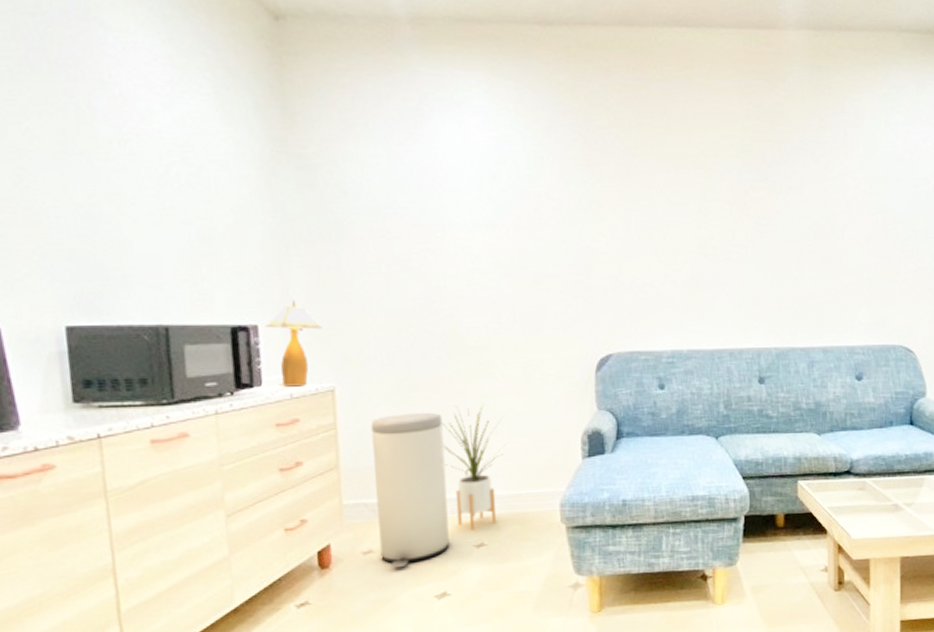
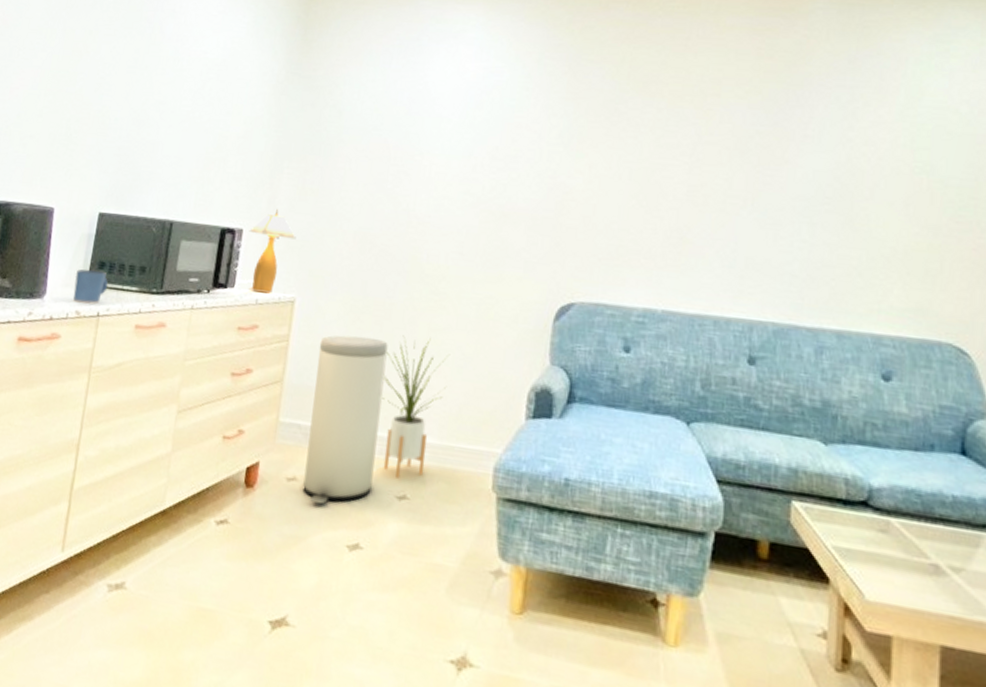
mug: none [54,389,102,427] -> present [72,269,108,305]

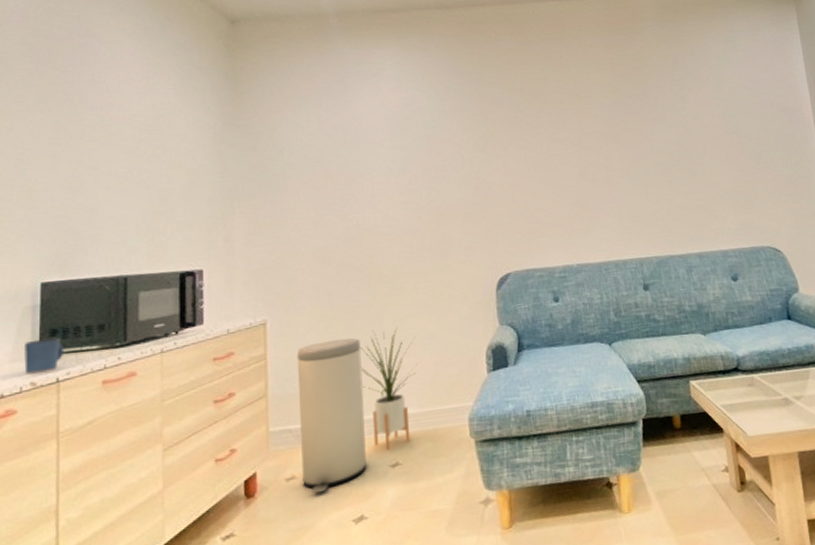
table lamp: present [248,208,296,294] -> none [209,245,258,324]

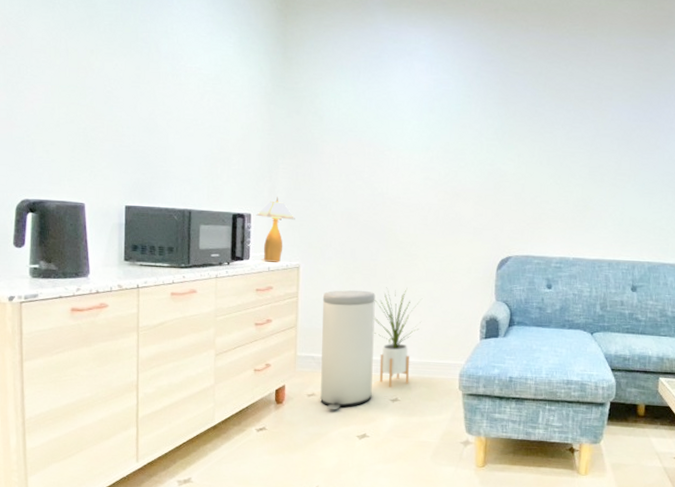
mug: present [23,337,63,374] -> none [112,251,142,279]
table lamp: none [209,245,258,324] -> present [256,196,295,263]

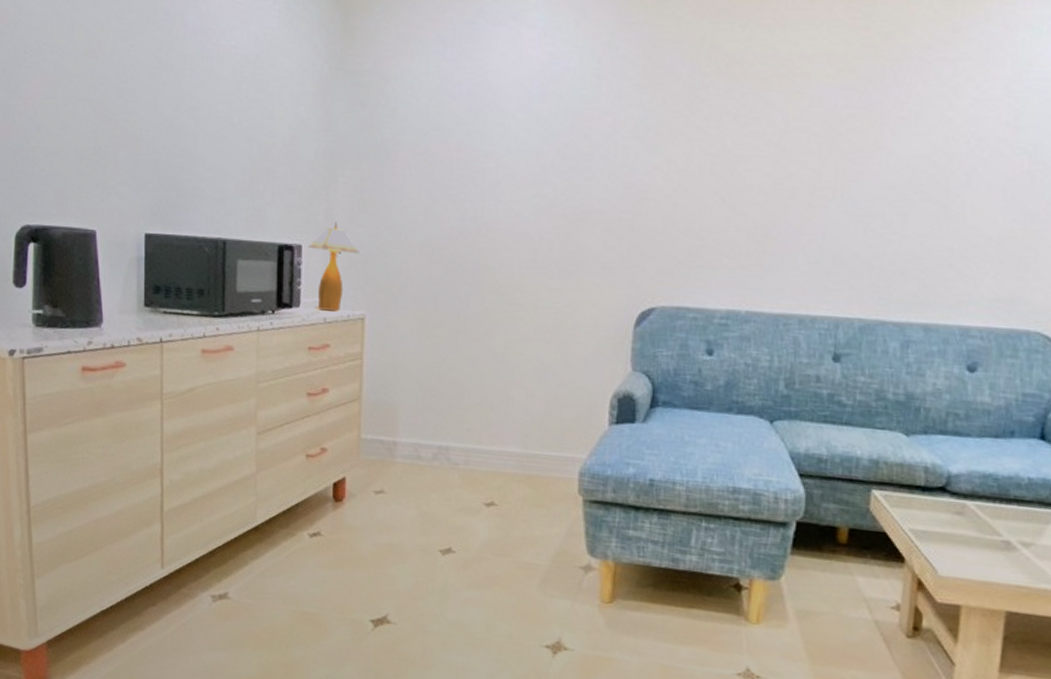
pedal bin: present [320,290,375,410] -> none [391,350,465,514]
house plant: present [373,287,421,387] -> none [462,348,527,487]

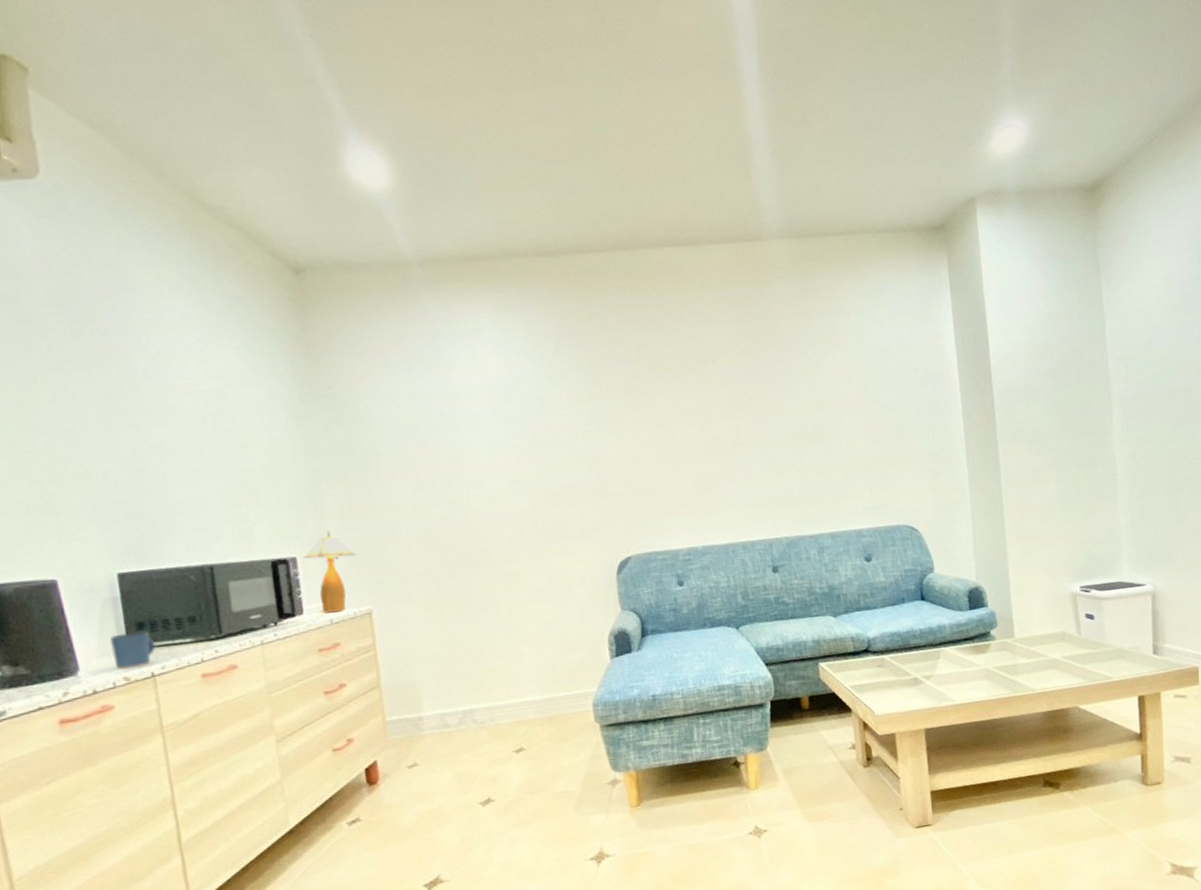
mug: none [130,294,166,331] -> present [109,631,155,669]

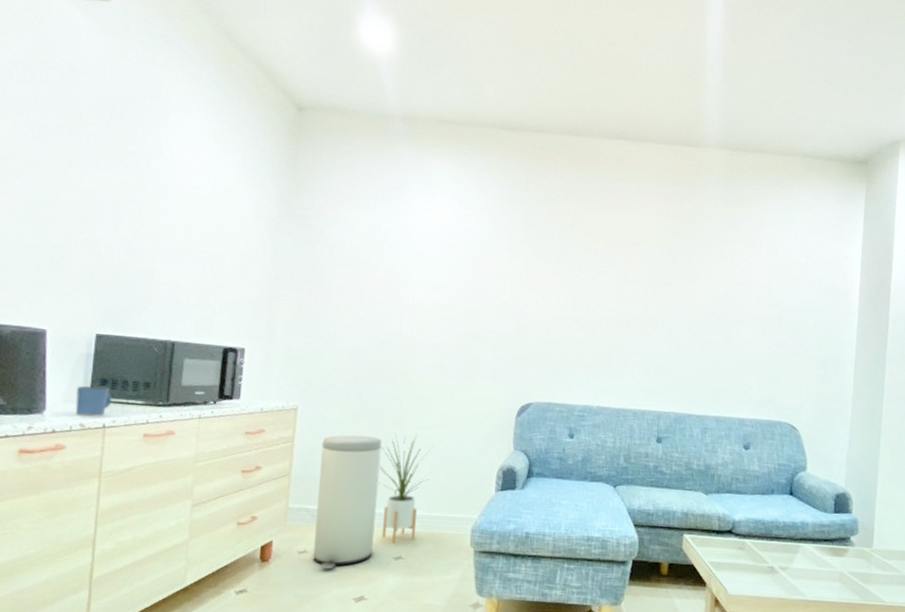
table lamp: present [303,530,357,614] -> none [251,330,296,403]
pedal bin: none [407,626,490,779] -> present [313,435,382,569]
house plant: none [474,614,536,736] -> present [378,433,431,544]

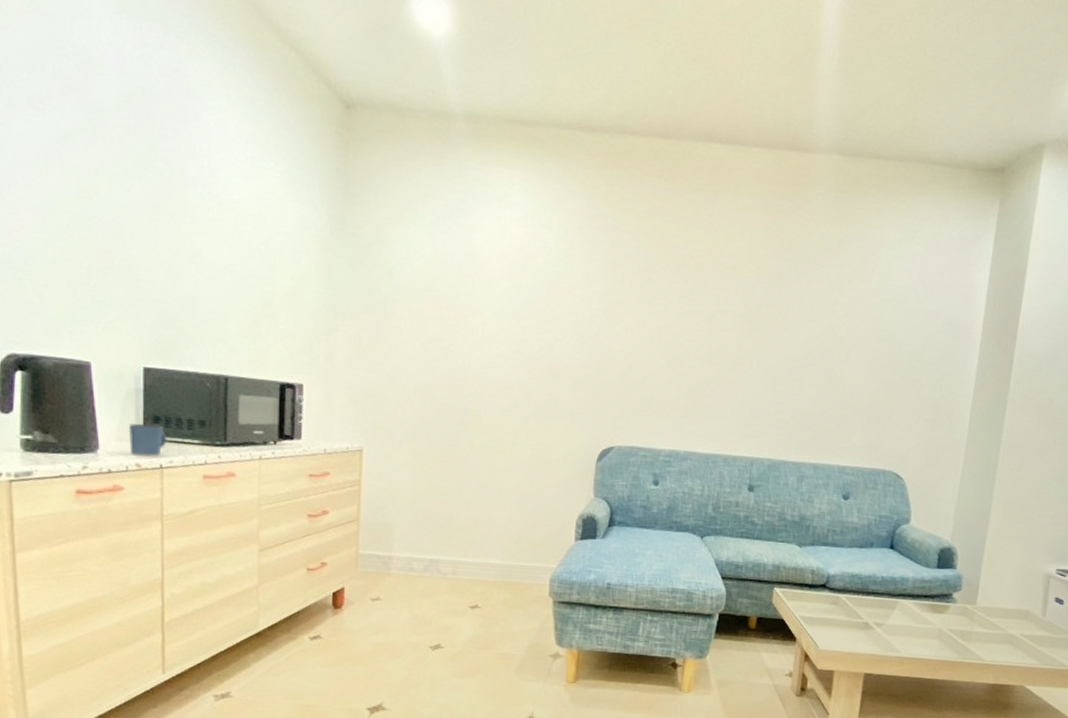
pedal bin: present [313,435,382,569] -> none [387,479,454,617]
house plant: present [378,433,431,544] -> none [451,477,507,592]

